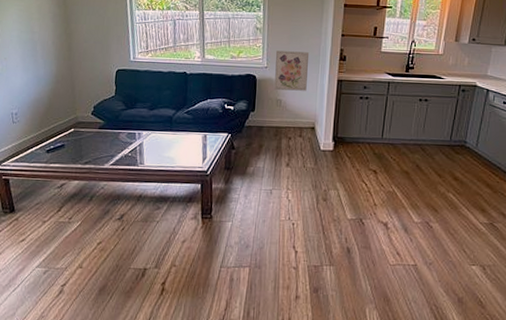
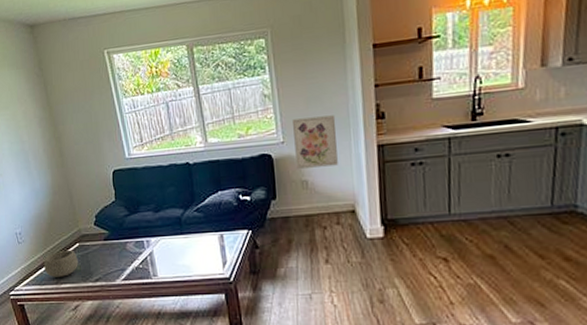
bowl: none [36,133,71,157] -> present [44,249,78,277]

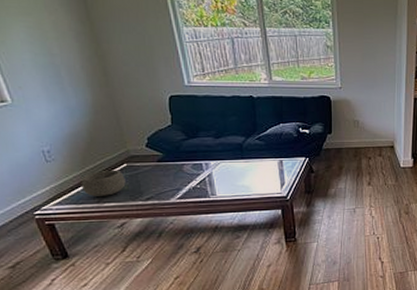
wall art: present [293,115,338,169] -> none [350,70,385,111]

